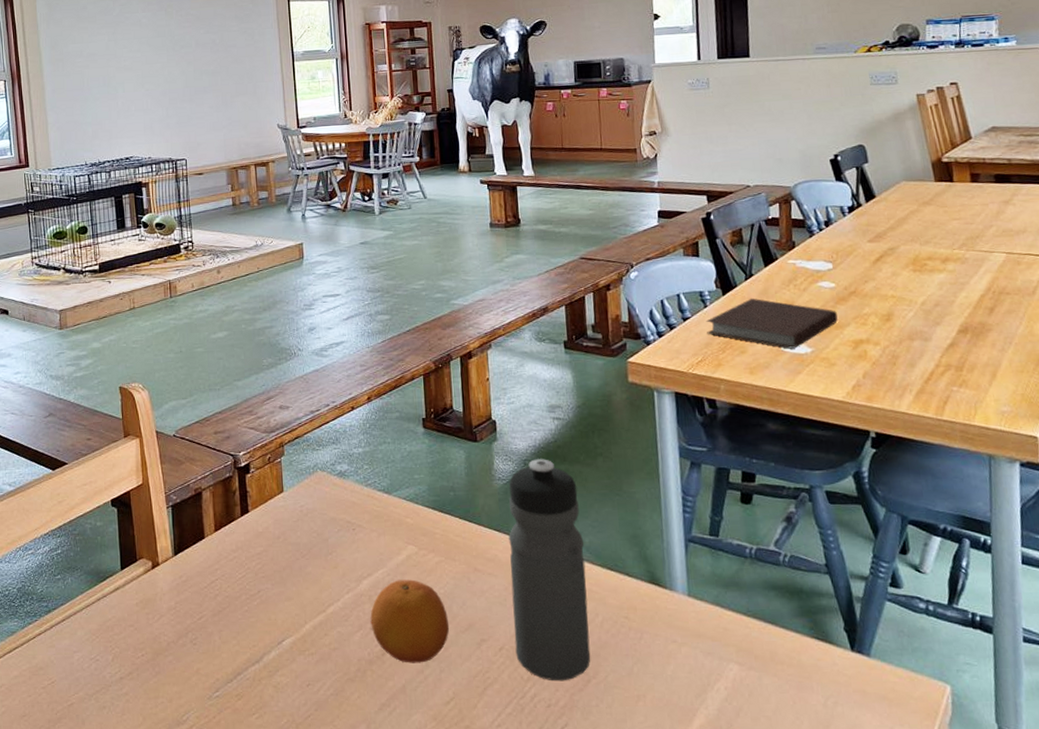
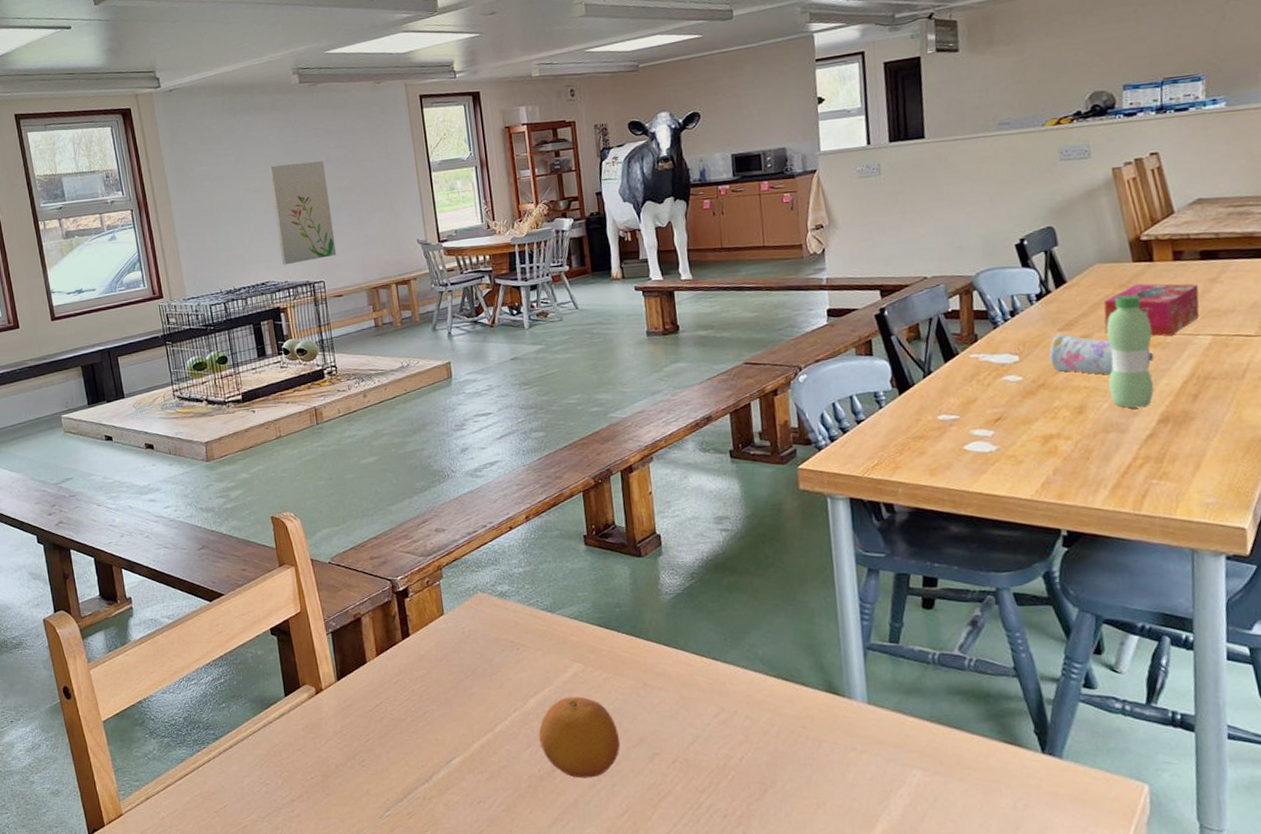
wall art: none [140,44,200,142] -> present [269,161,337,266]
water bottle: present [508,459,591,682] -> none [676,571,768,792]
notebook: present [706,298,838,349] -> none [881,396,1025,448]
pencil case: none [860,245,954,286] -> present [1049,334,1154,375]
tissue box: none [909,202,995,252] -> present [1103,283,1200,337]
water bottle: none [911,212,954,318] -> present [1106,295,1154,409]

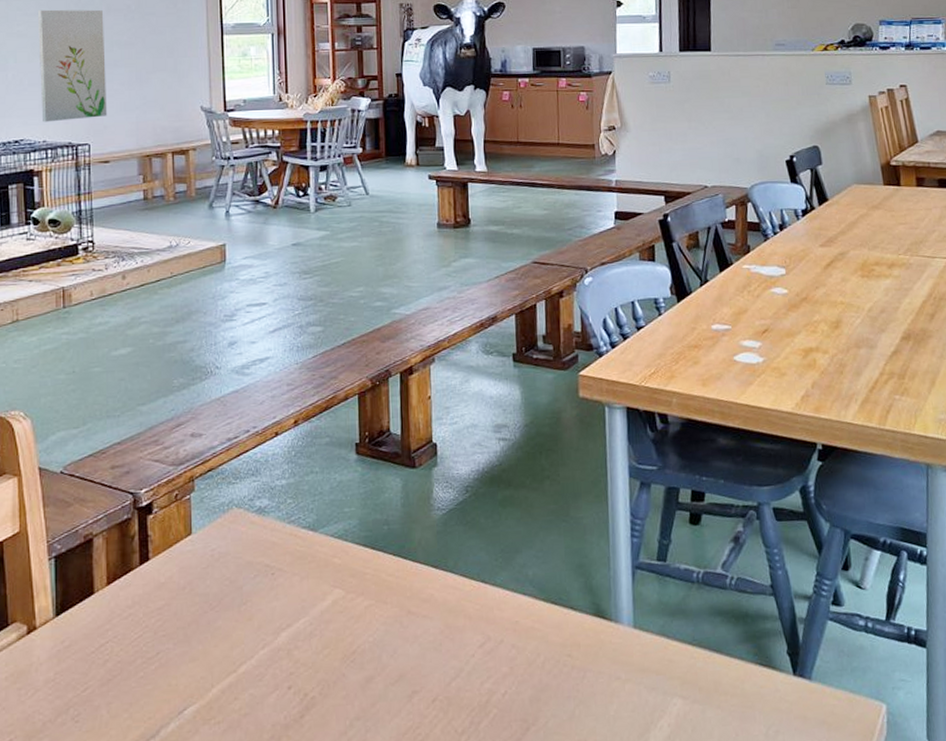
fruit: present [538,696,621,778] -> none [288,628,378,725]
pencil case: present [1049,334,1154,375] -> none [811,249,899,292]
tissue box: present [1103,283,1200,337] -> none [859,206,937,257]
water bottle: present [1106,295,1154,409] -> none [860,216,898,325]

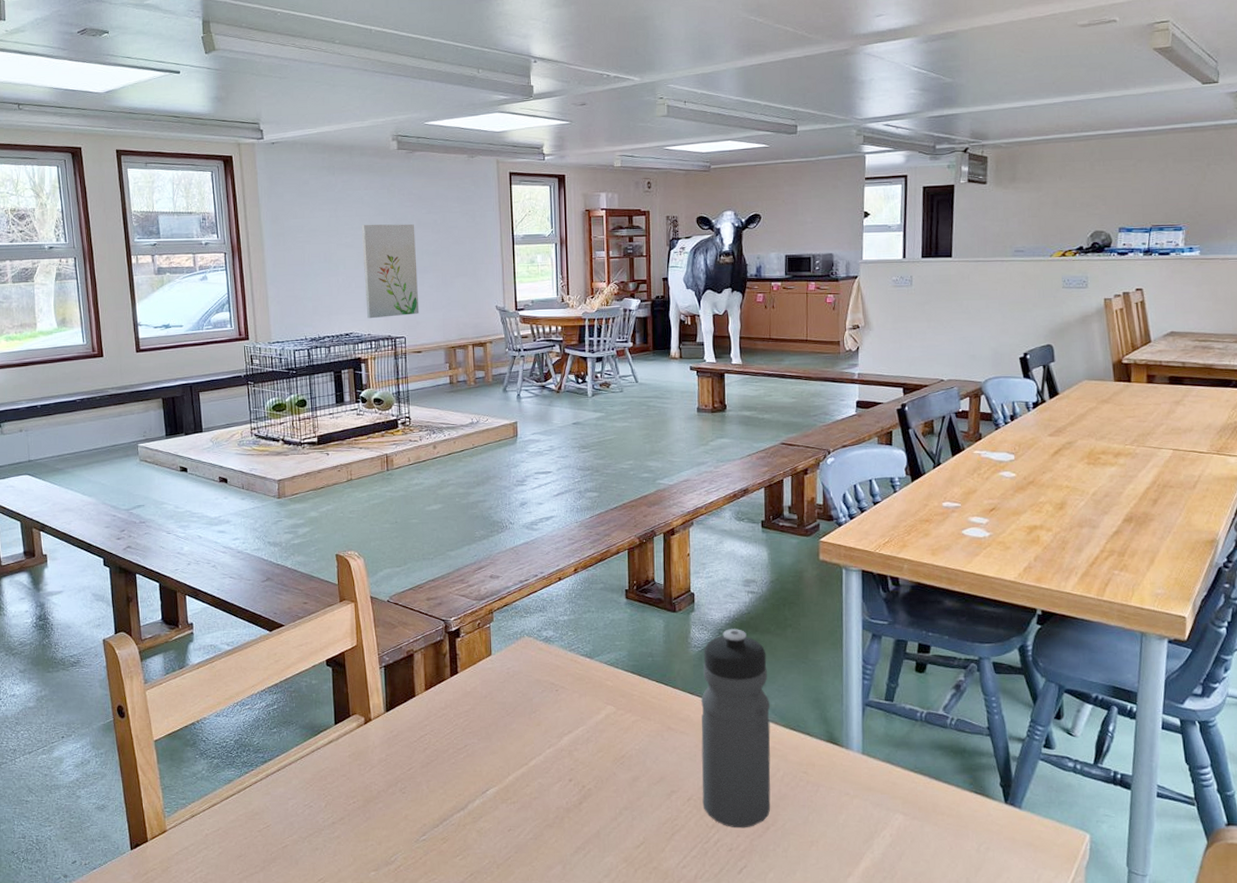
water bottle: none [446,484,531,732] -> present [701,629,771,828]

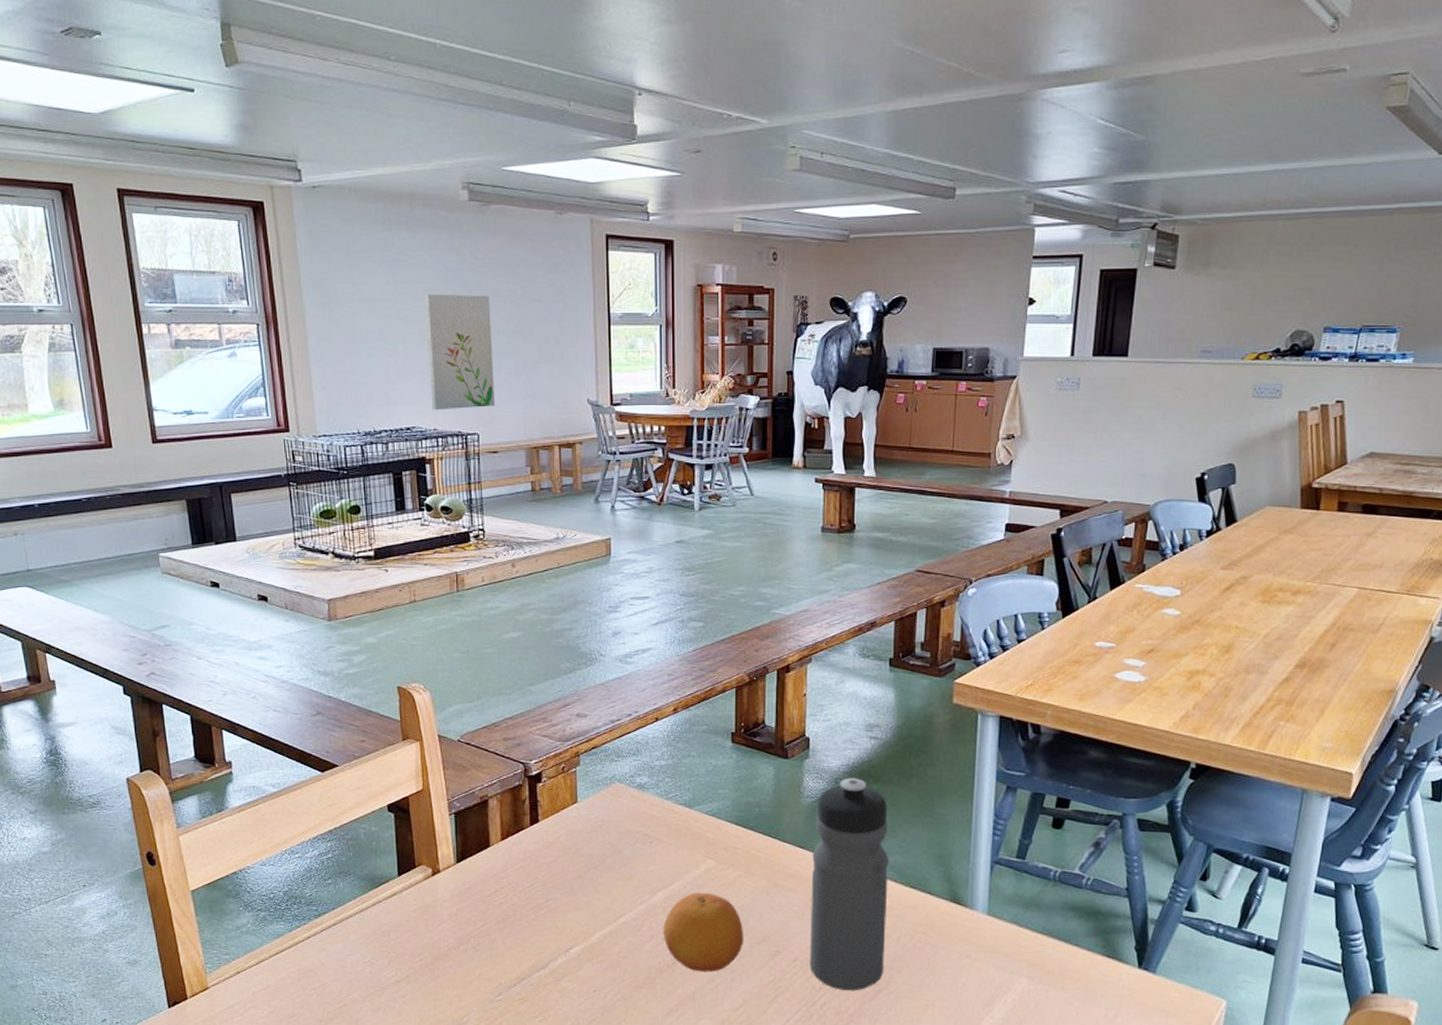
fruit: none [569,736,643,812] -> present [663,893,744,972]

